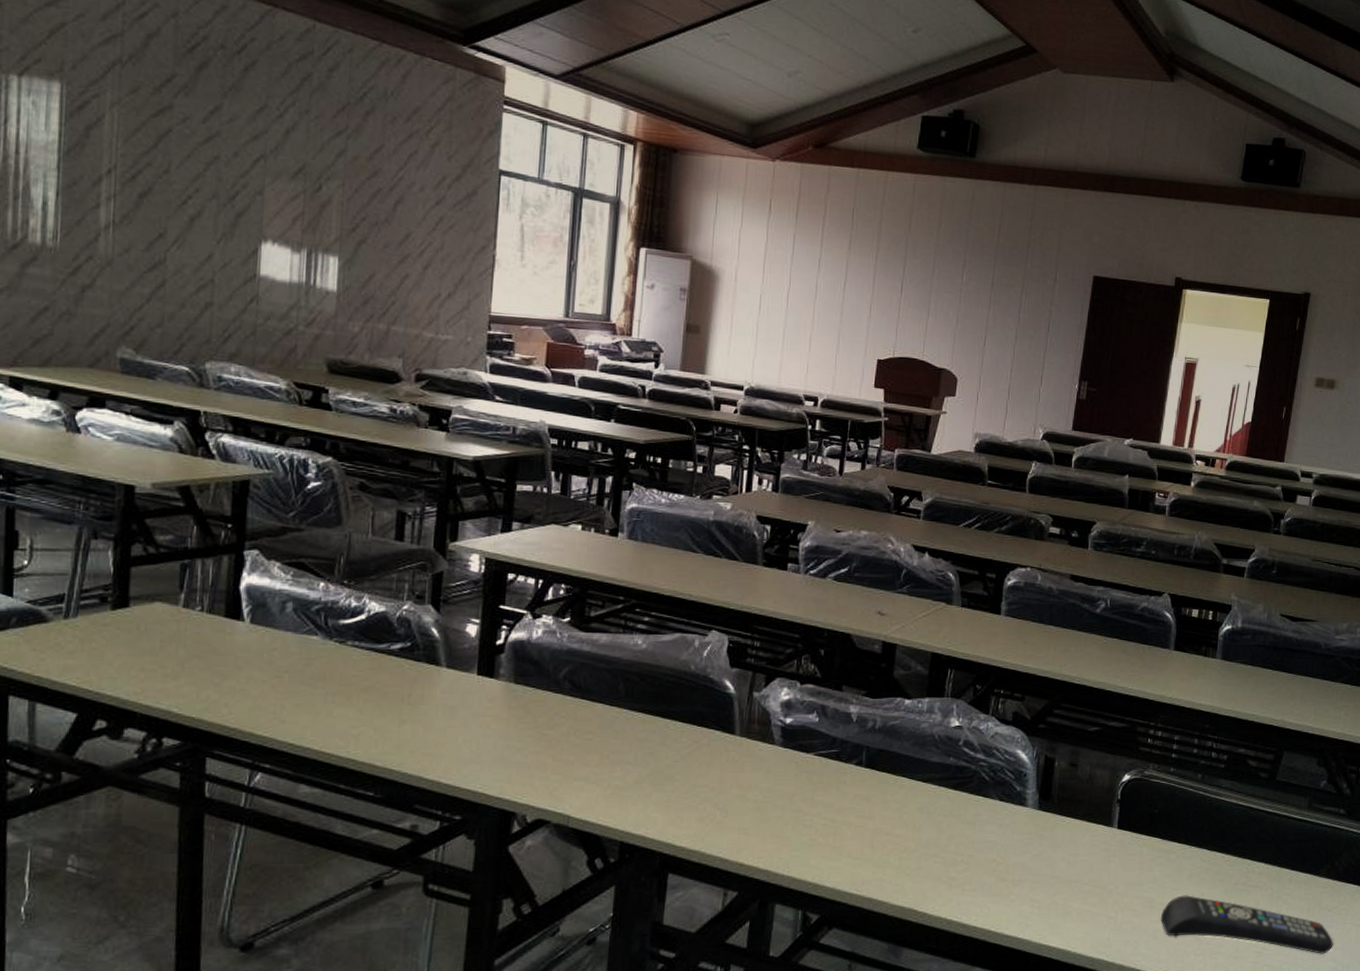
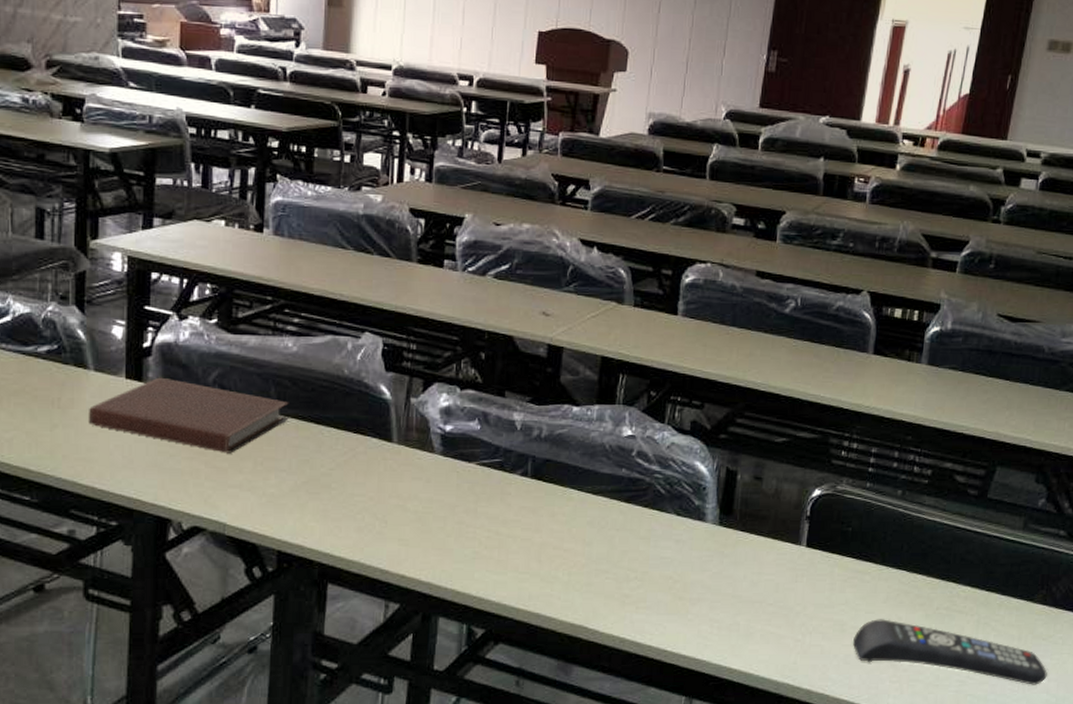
notebook: none [437,673,637,747] -> present [88,377,289,454]

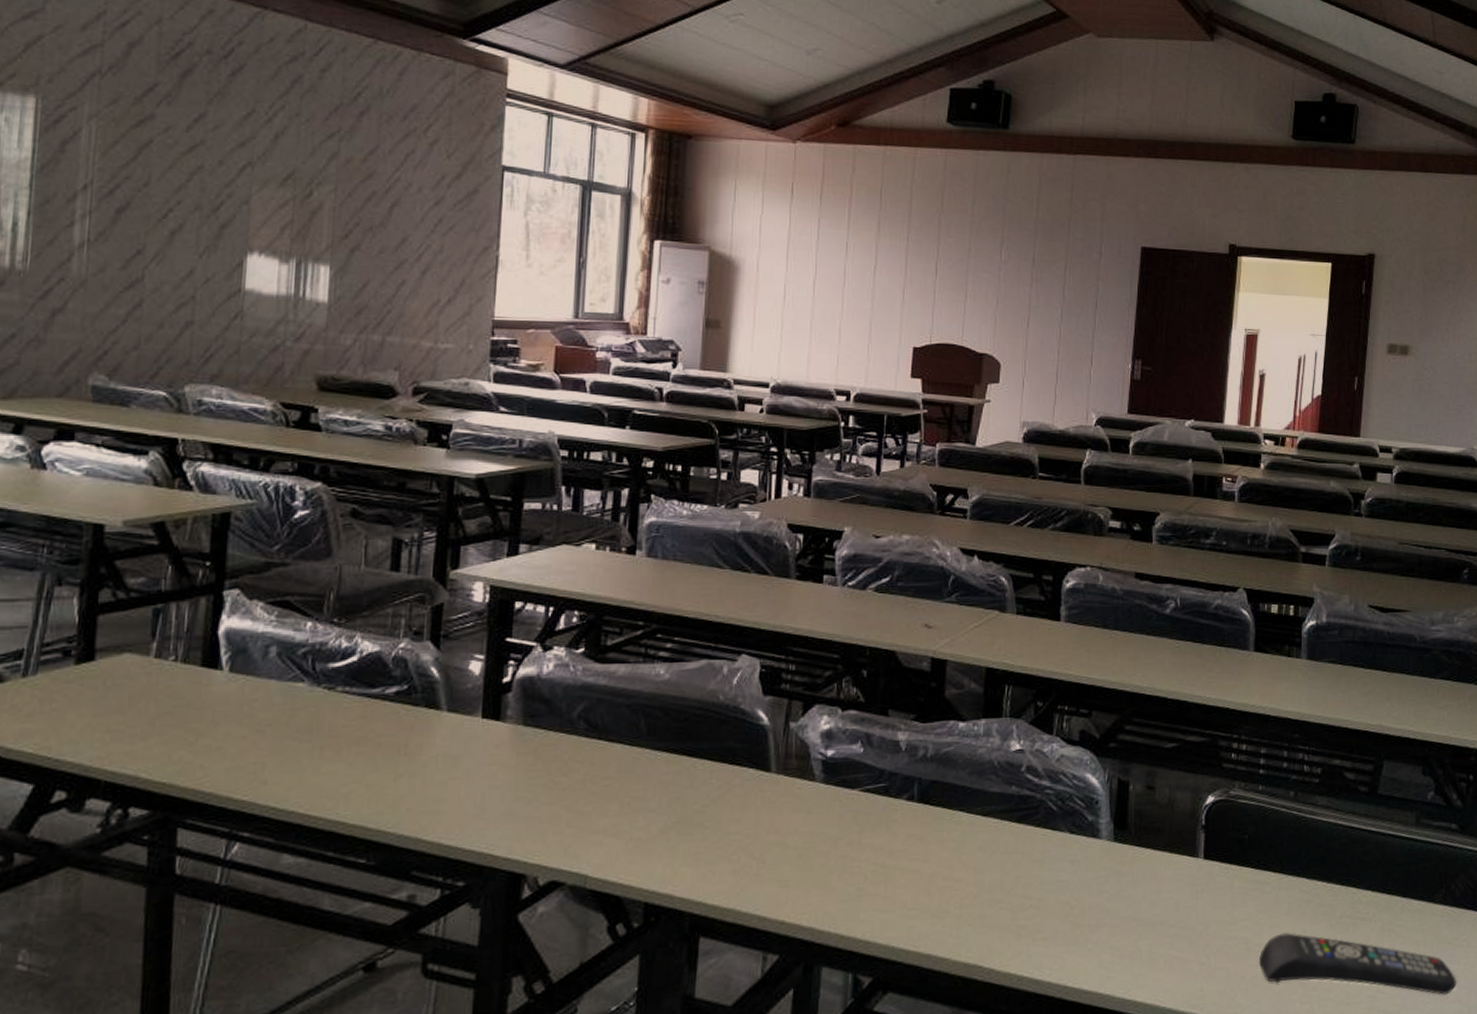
notebook: present [88,377,289,454] -> none [437,714,660,795]

